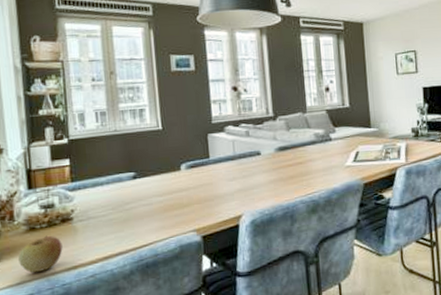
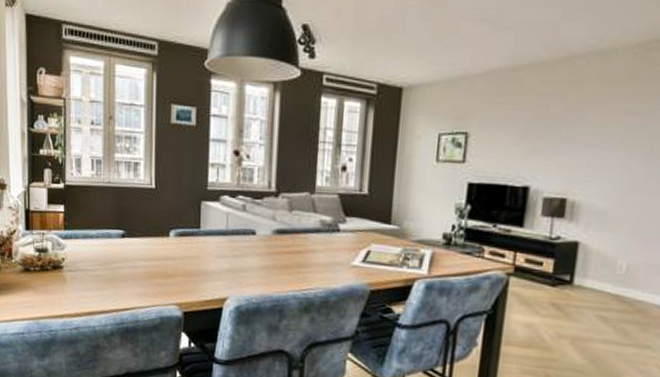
apple: present [18,235,63,273] -> none [14,279,52,314]

